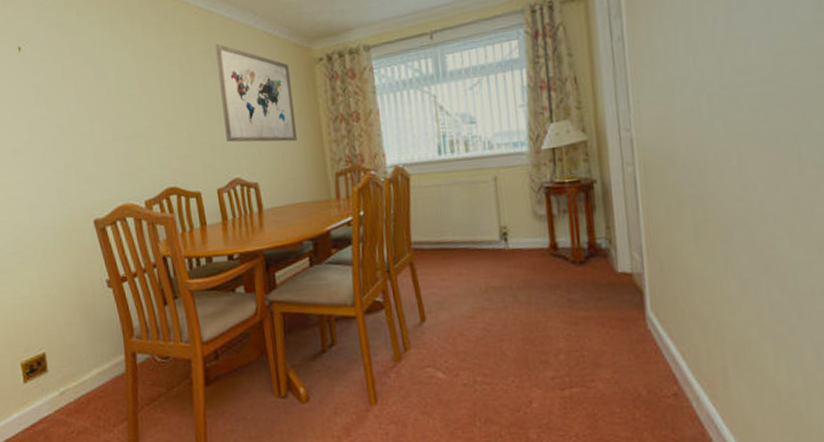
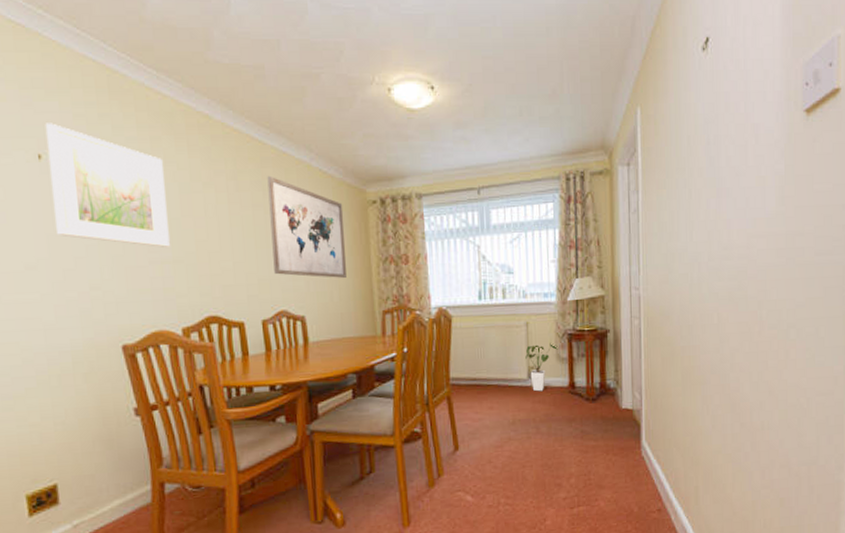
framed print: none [22,16,131,124] -> present [45,123,170,247]
house plant: none [495,198,535,255] -> present [525,342,559,392]

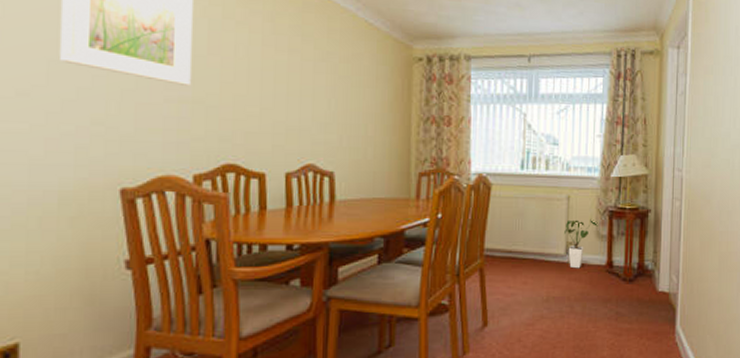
wall art: present [267,175,346,278] -> none [305,21,387,135]

